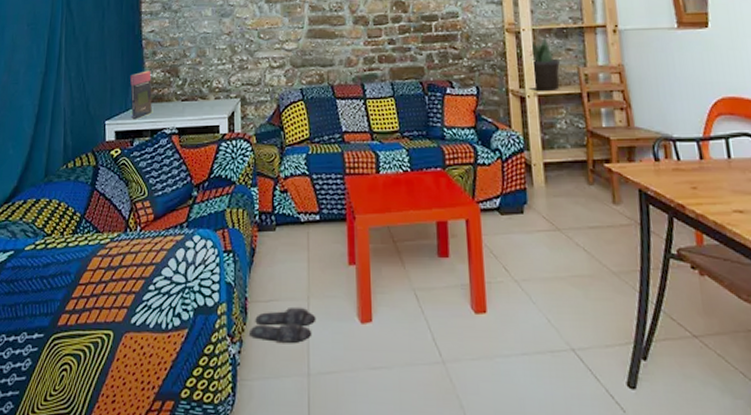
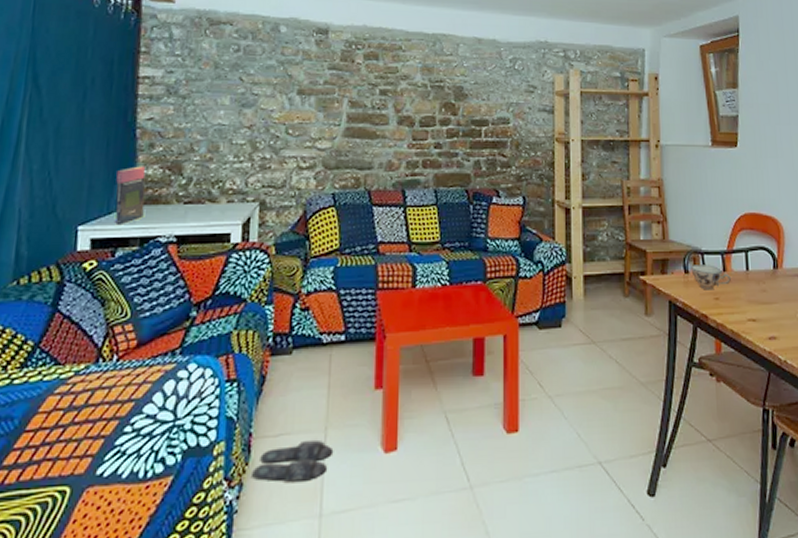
planter: present [529,37,560,92] -> none [574,148,605,204]
teacup: none [662,152,710,179] -> present [691,264,731,290]

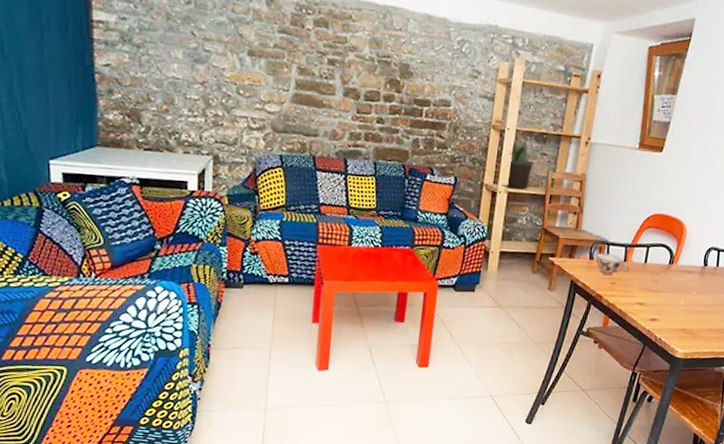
book: present [115,166,146,226] -> none [80,110,108,164]
slippers: present [250,439,332,482] -> none [210,354,276,384]
planter: none [574,148,605,204] -> present [501,139,534,191]

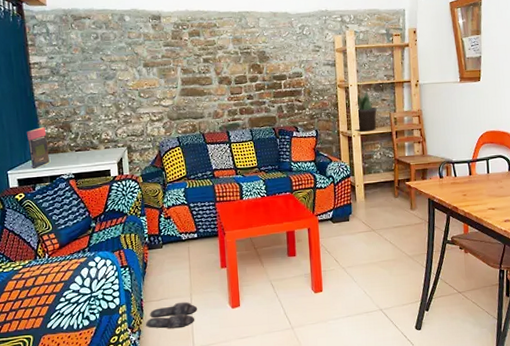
book: none [80,110,108,164] -> present [27,127,50,169]
slippers: none [210,354,276,384] -> present [145,301,197,328]
teacup: present [595,253,629,276] -> none [445,171,475,190]

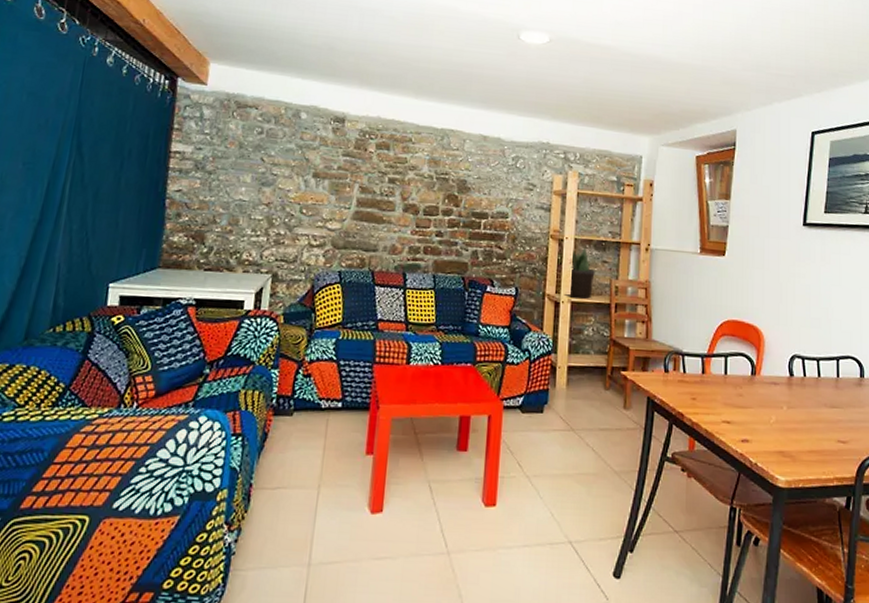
book: present [27,127,50,169] -> none [142,233,172,286]
slippers: present [145,301,197,328] -> none [248,495,324,532]

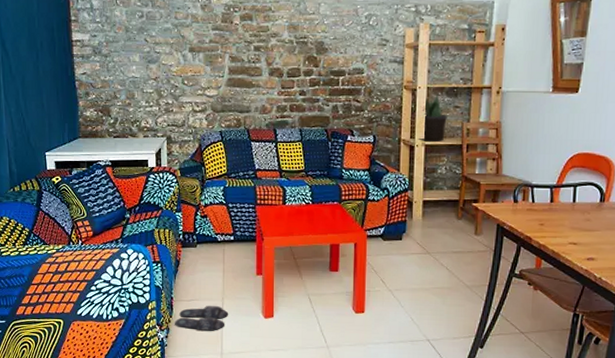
slippers: none [248,495,324,532] -> present [174,305,228,331]

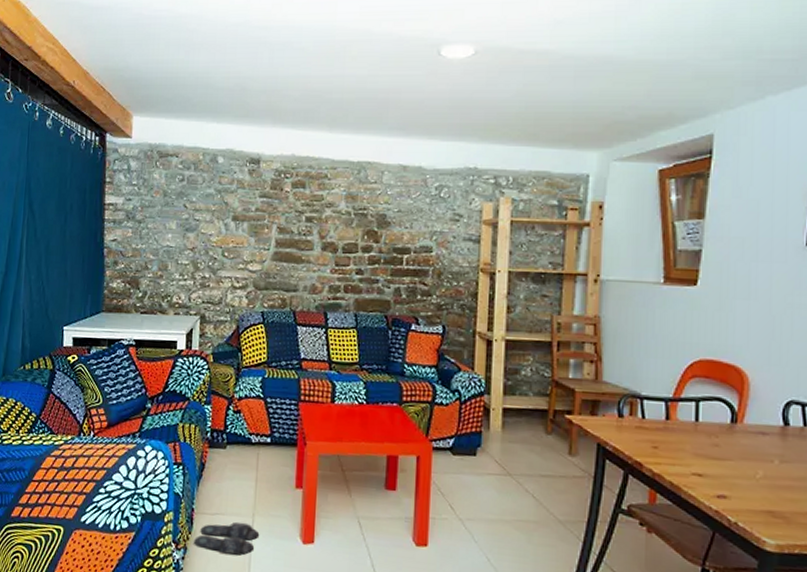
planter: present [418,95,447,143] -> none [497,280,533,338]

